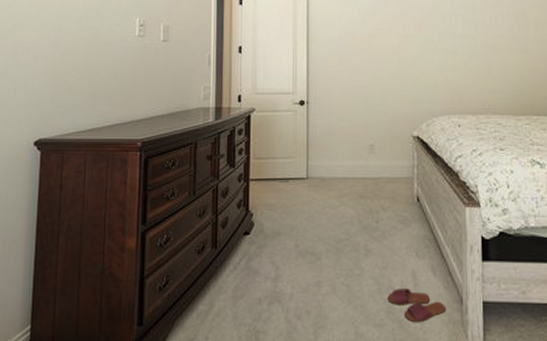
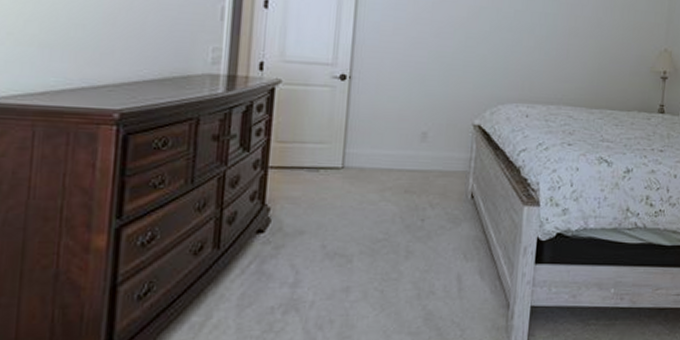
slippers: present [387,289,446,322] -> none [426,293,490,329]

